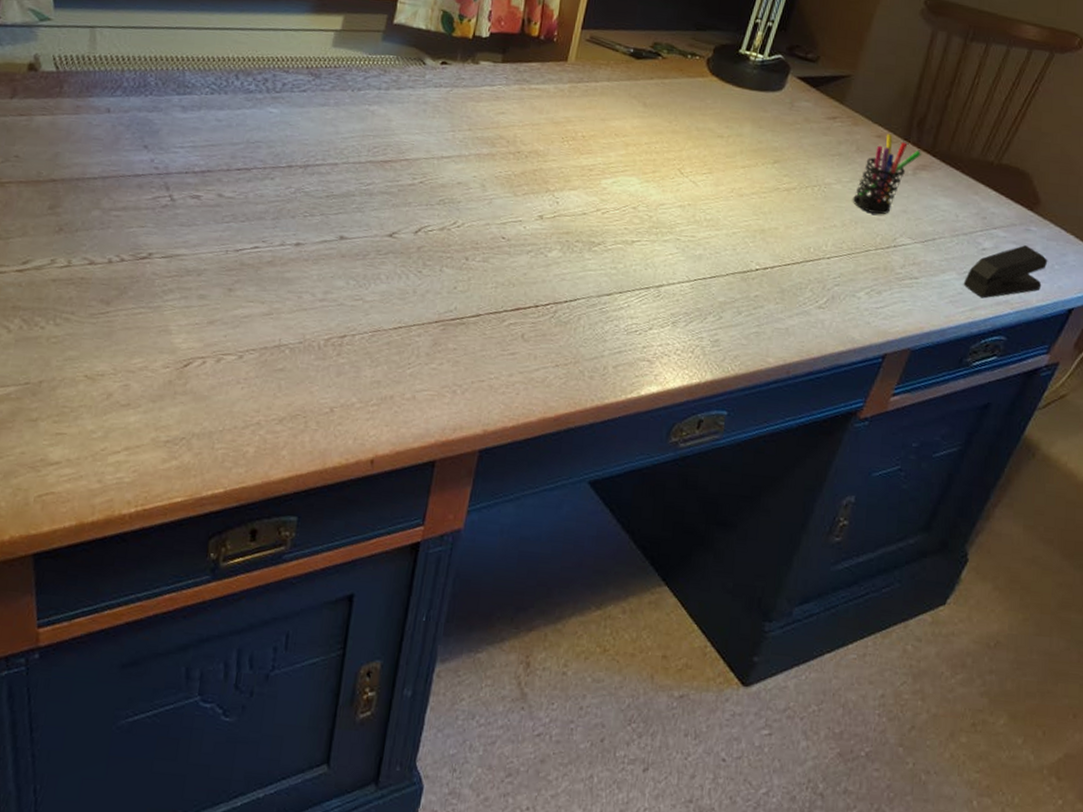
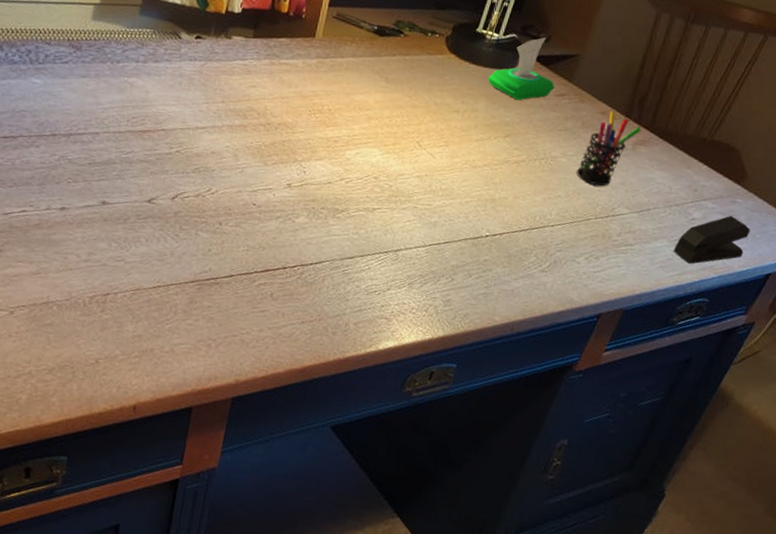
wet wipes pack: none [752,58,827,124] -> present [487,37,556,101]

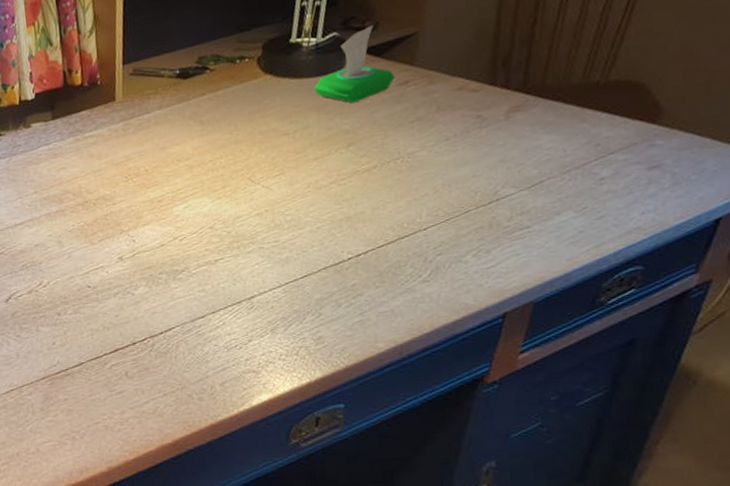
pen holder: present [576,110,641,187] -> none [441,82,512,172]
stapler: present [673,216,751,264] -> none [583,162,682,232]

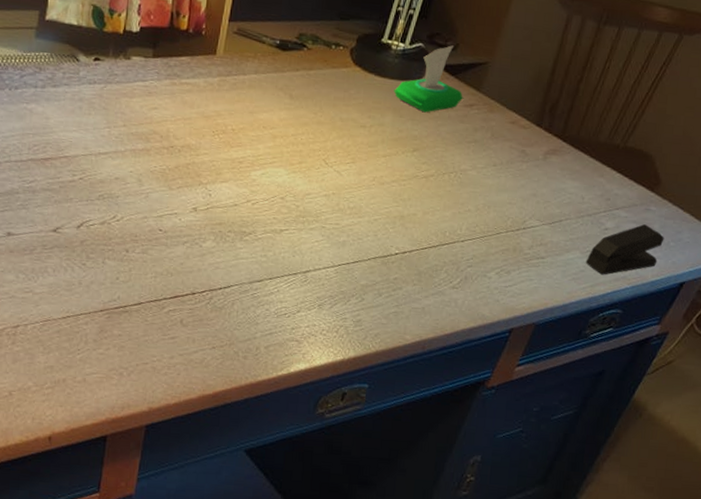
stapler: none [583,162,682,232] -> present [585,224,665,275]

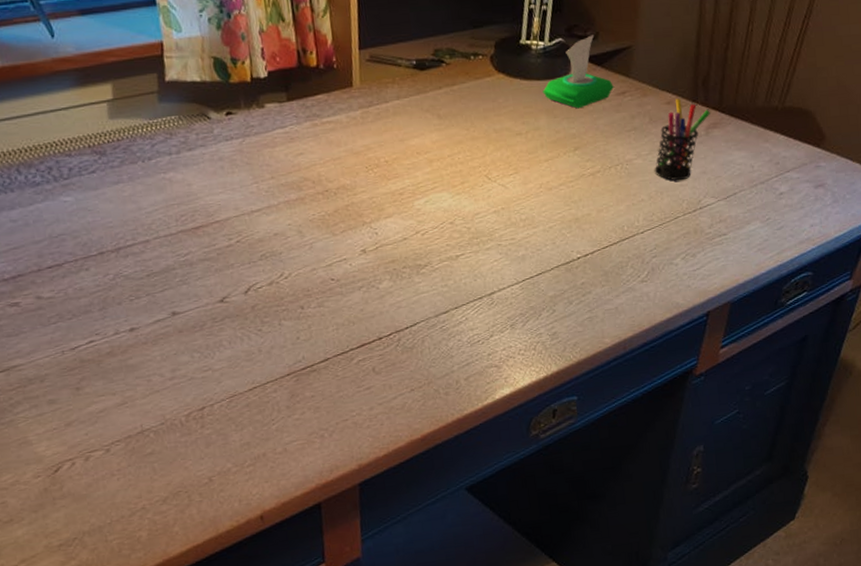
pen holder: none [486,120,552,199] -> present [654,98,711,181]
stapler: present [585,224,665,275] -> none [767,182,840,241]

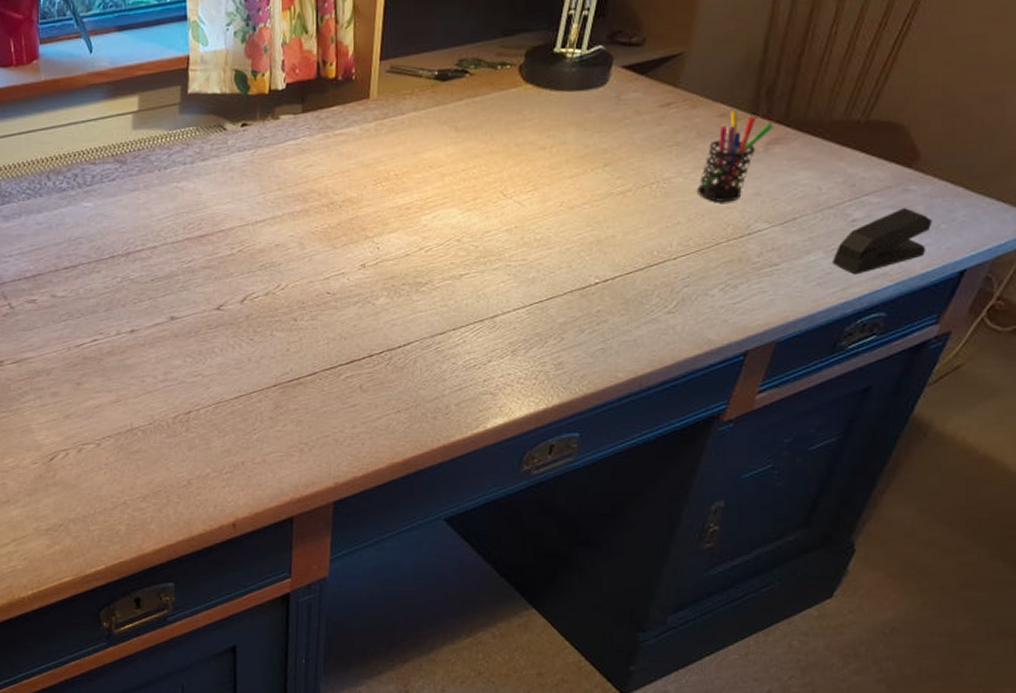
wet wipes pack: present [542,35,615,109] -> none [574,41,659,122]
stapler: none [767,182,840,241] -> present [832,208,933,275]

